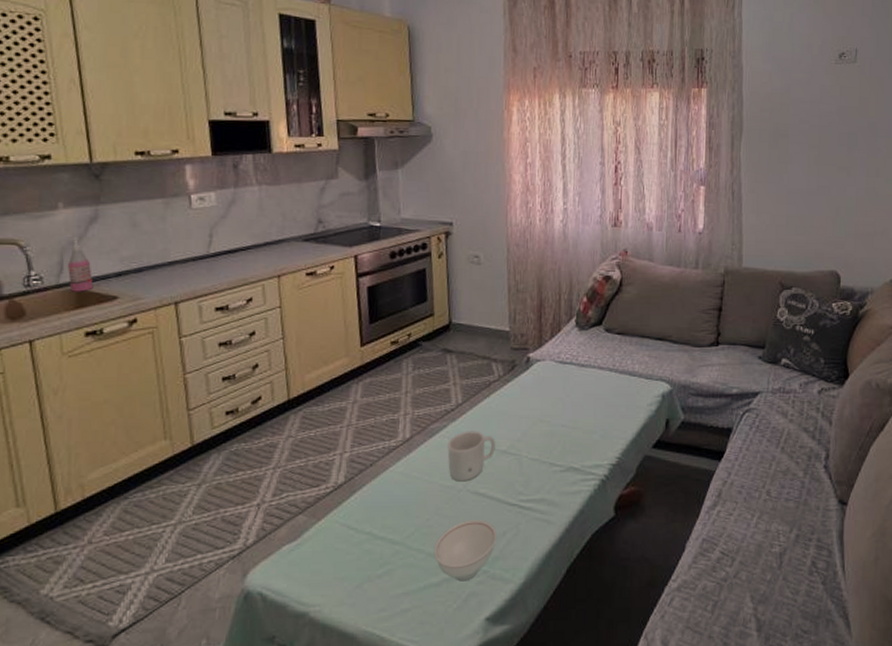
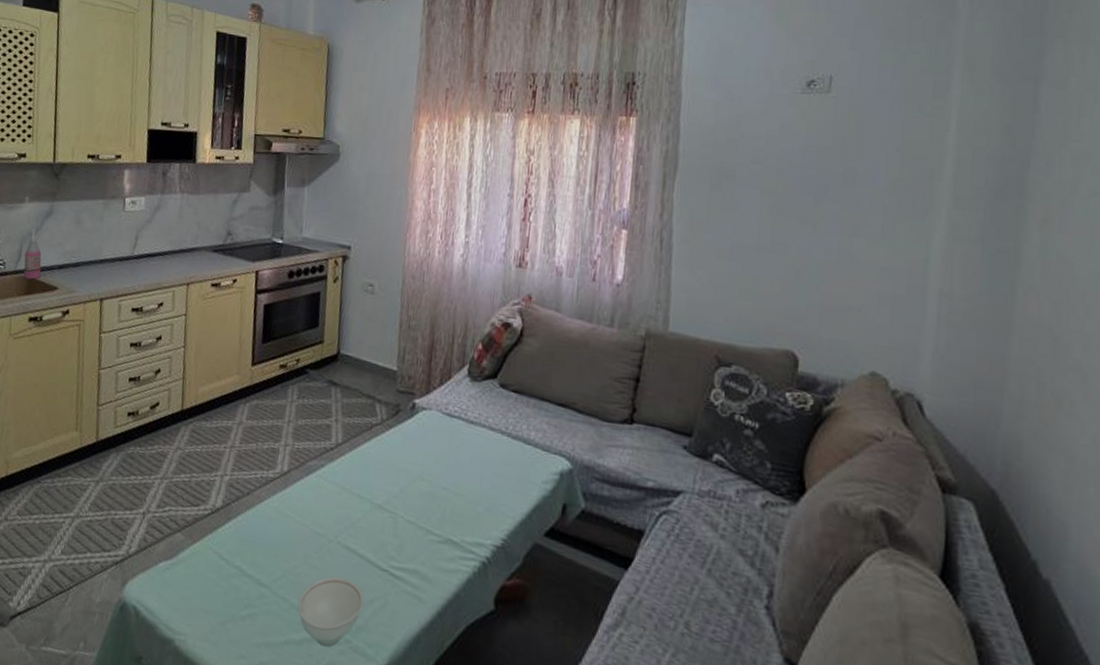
mug: present [447,431,496,482] -> none [321,475,372,532]

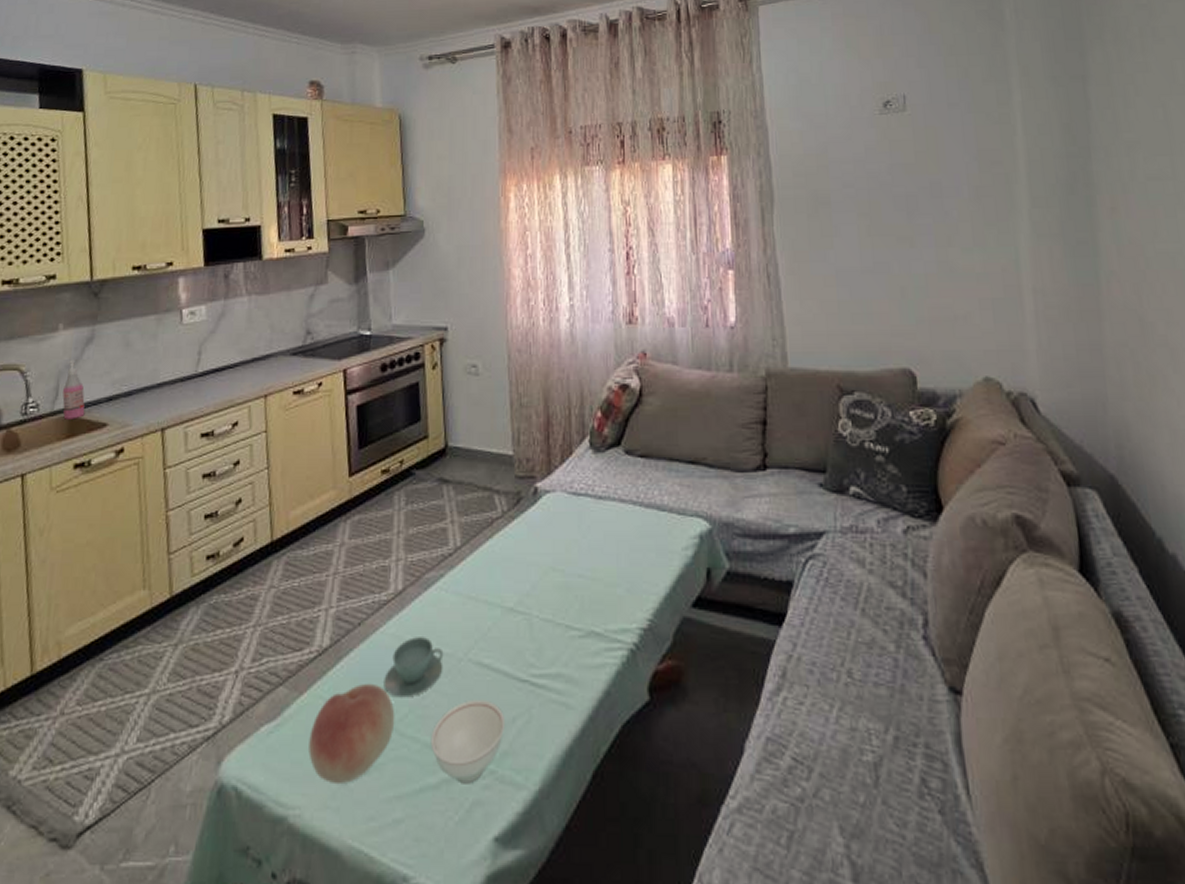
fruit: none [196,544,271,624] -> present [308,683,395,785]
teacup: none [263,513,317,564] -> present [383,637,444,698]

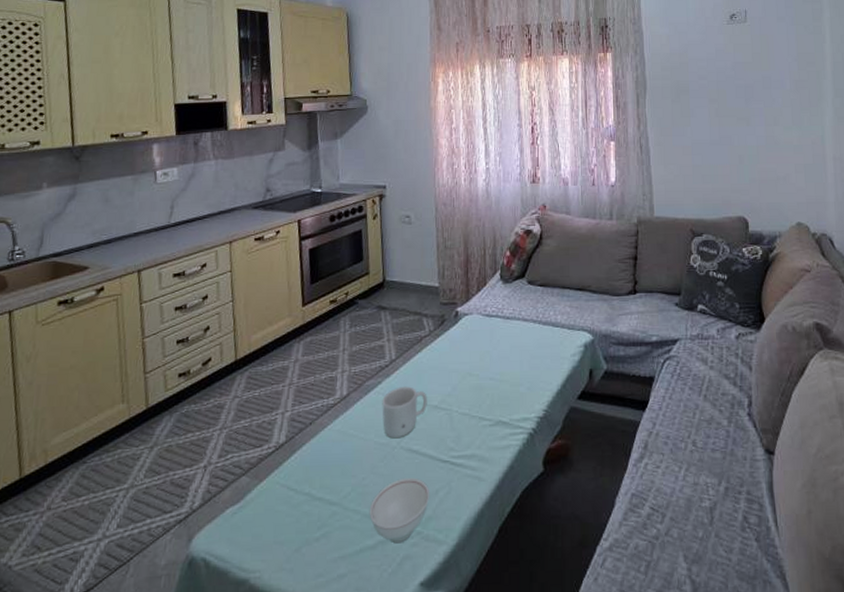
soap dispenser: present [62,359,85,421] -> none [47,213,68,265]
fruit: present [308,683,395,785] -> none [267,469,340,551]
teacup: present [383,637,444,698] -> none [331,431,381,480]
mug: none [445,581,501,648] -> present [382,386,428,439]

